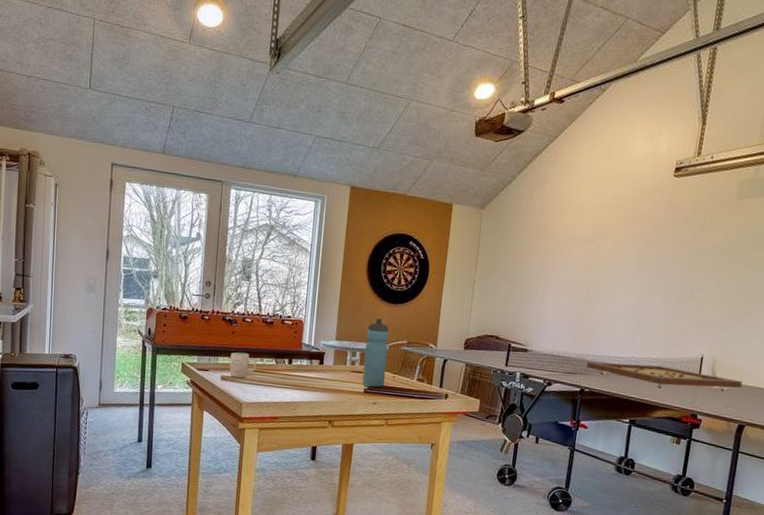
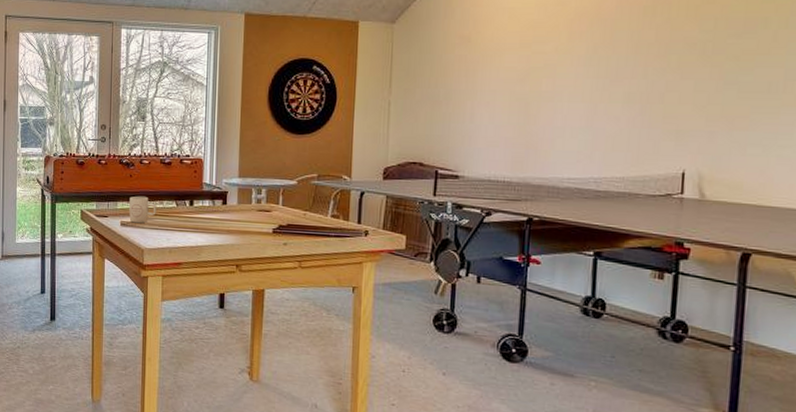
water bottle: present [362,318,389,390] -> none [270,151,297,229]
gameboard: present [586,361,743,390] -> none [533,185,742,211]

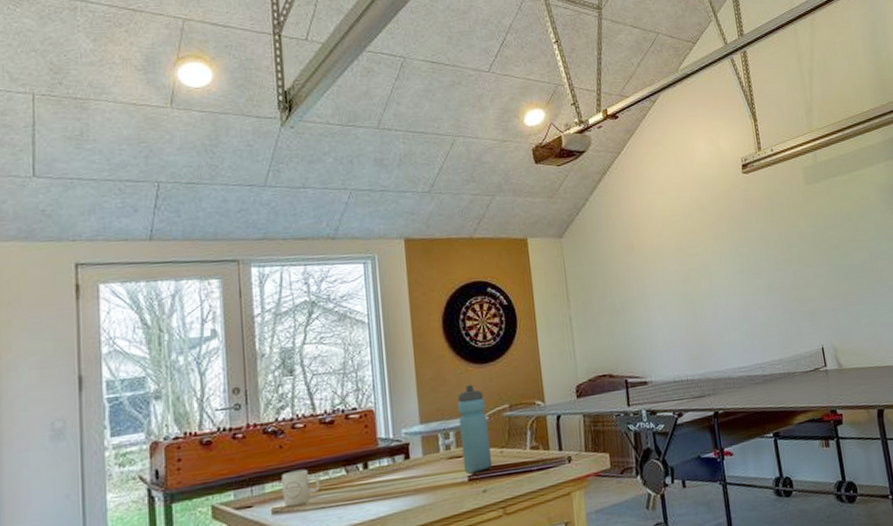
water bottle: none [270,151,297,229] -> present [457,385,493,475]

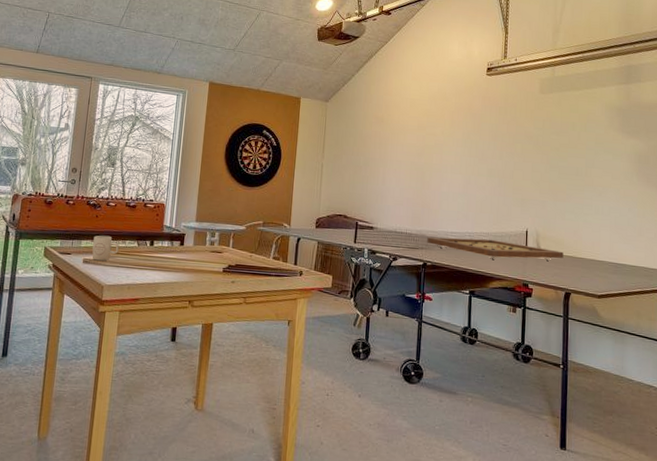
water bottle: present [457,385,493,475] -> none [221,200,246,269]
gameboard: none [713,363,868,390] -> present [427,237,564,261]

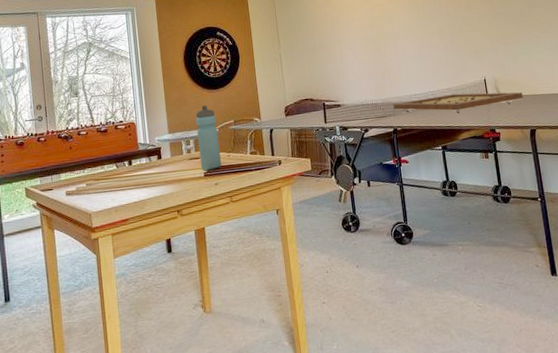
mug: present [92,235,119,261] -> none [72,164,99,191]
water bottle: none [221,200,246,269] -> present [195,105,222,172]

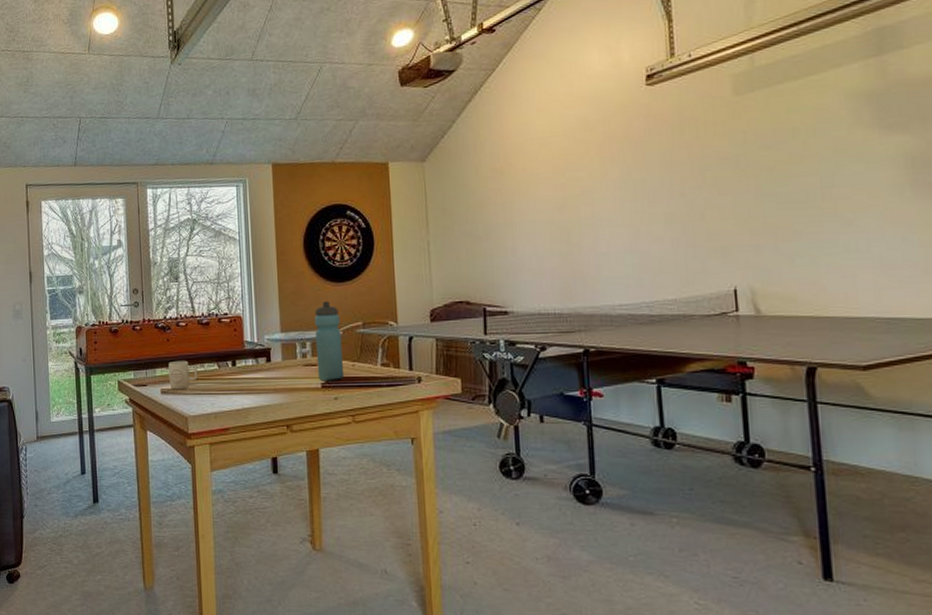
mug: none [72,164,99,191] -> present [168,360,198,390]
gameboard: present [393,92,523,113] -> none [585,307,799,334]

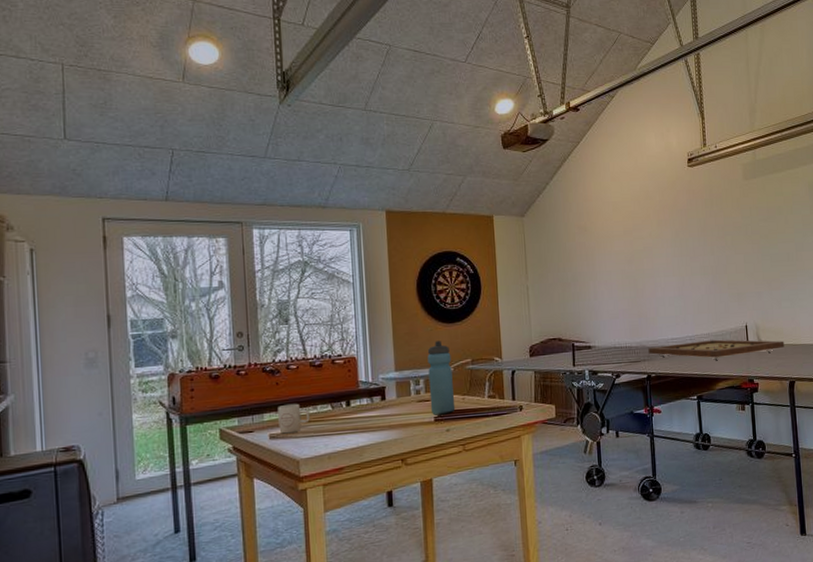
gameboard: none [585,307,799,334] -> present [648,339,784,360]

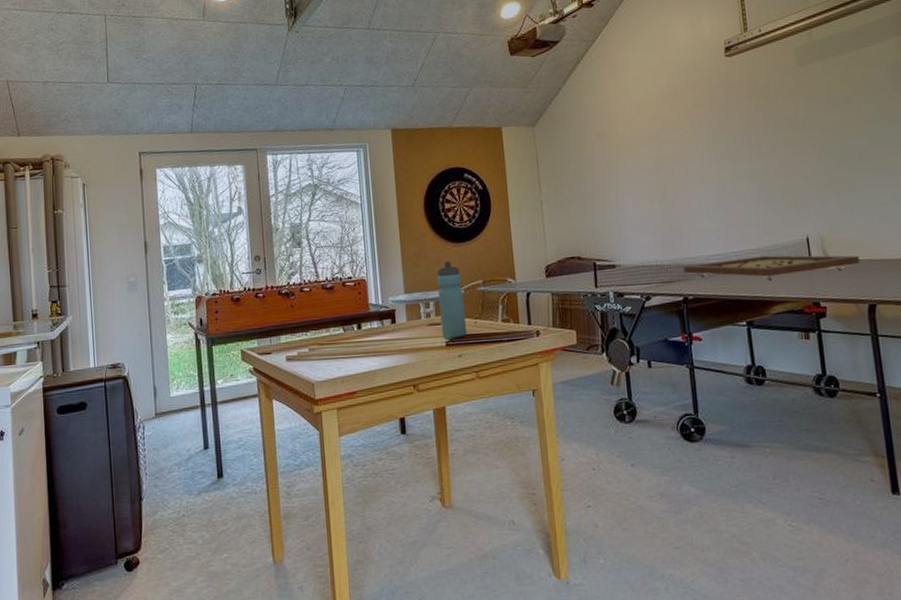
mug: present [278,403,310,434] -> none [293,325,323,356]

